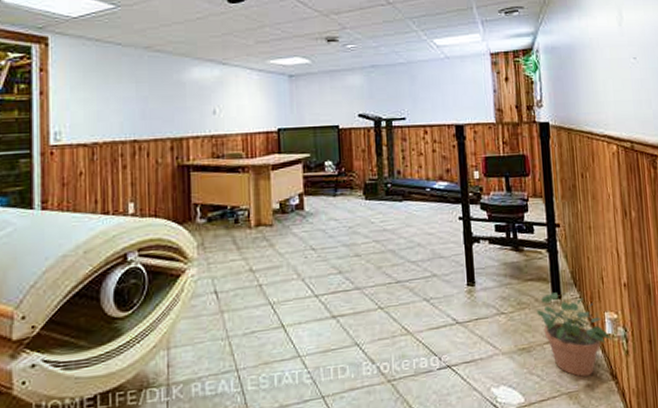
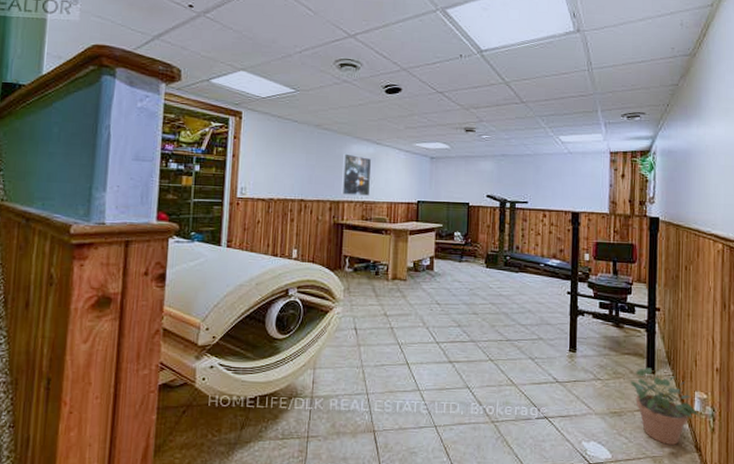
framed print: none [183,79,220,129] -> present [341,153,372,196]

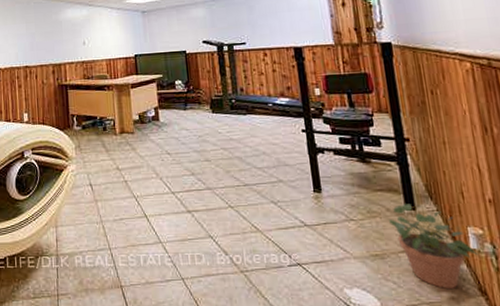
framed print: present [341,153,372,196] -> none [60,18,89,57]

